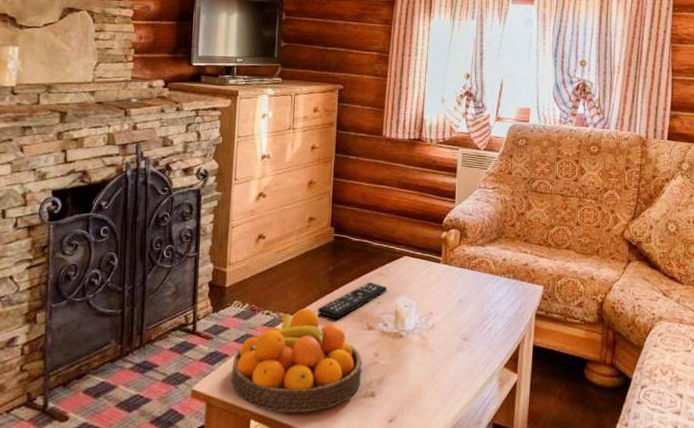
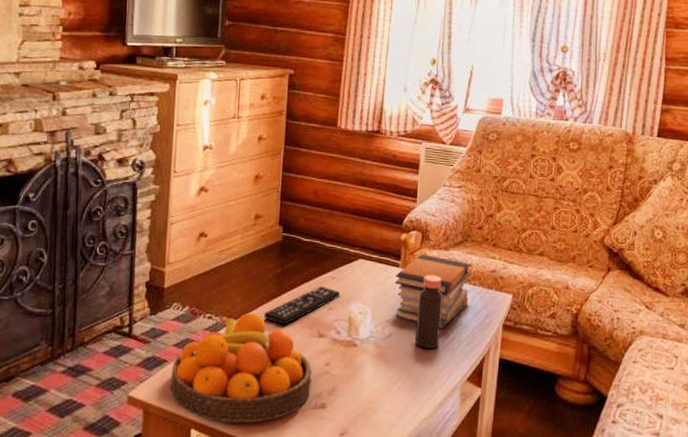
book stack: none [436,250,506,320] -> present [394,254,471,329]
bottle: none [456,270,481,339] -> present [415,275,443,349]

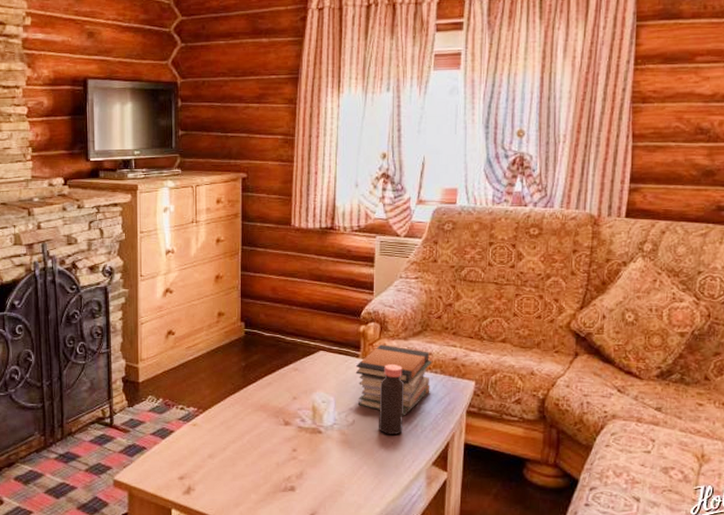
fruit bowl: present [170,312,312,423] -> none [150,403,280,504]
remote control: present [264,286,340,325] -> none [232,377,303,414]

